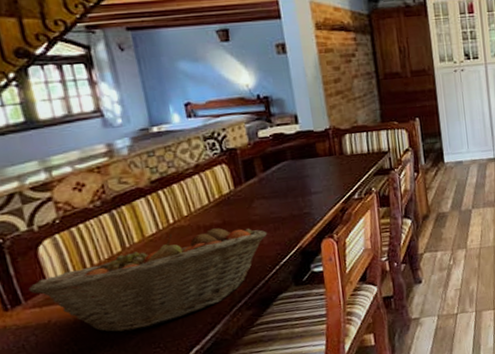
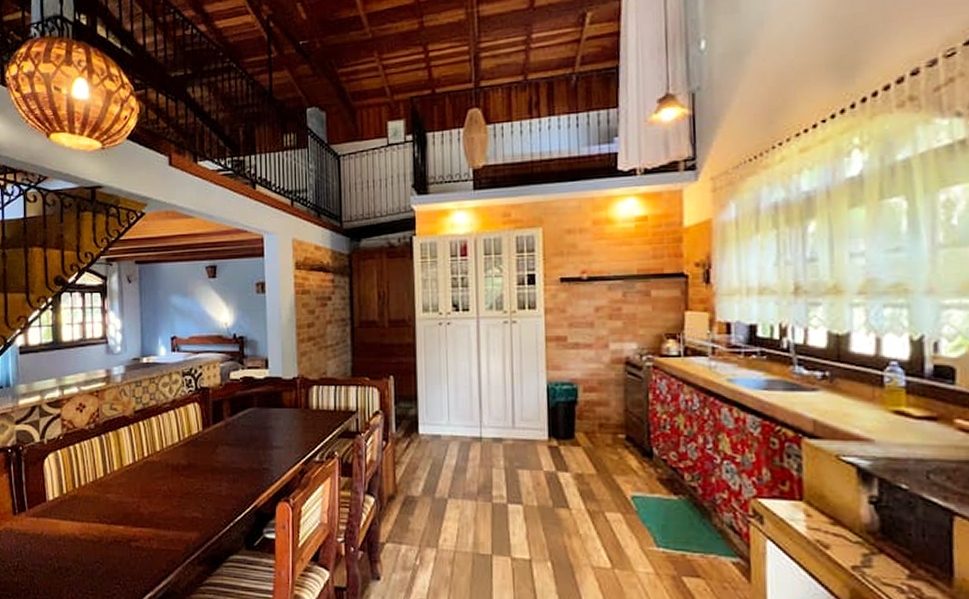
fruit basket: present [28,228,267,333] -> none [32,467,225,561]

